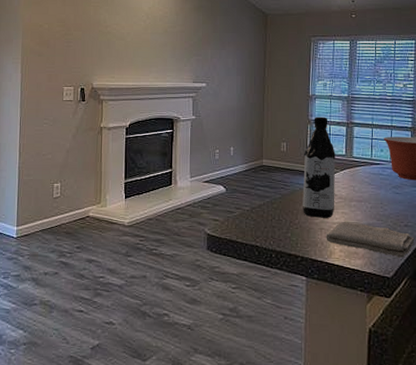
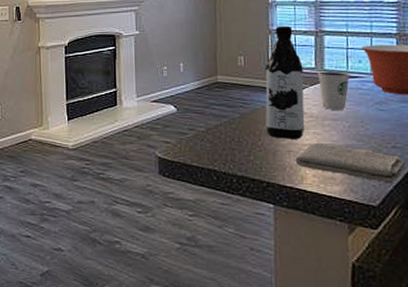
dixie cup: none [347,158,374,192] -> present [317,71,351,110]

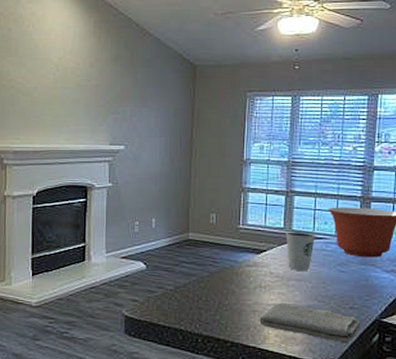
water bottle: present [264,25,305,139] -> none [234,184,272,299]

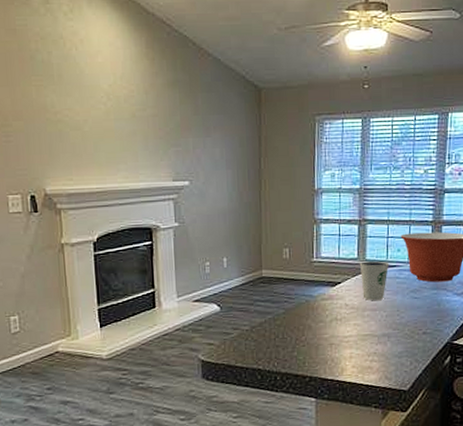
washcloth: present [259,303,361,344] -> none [336,334,434,369]

